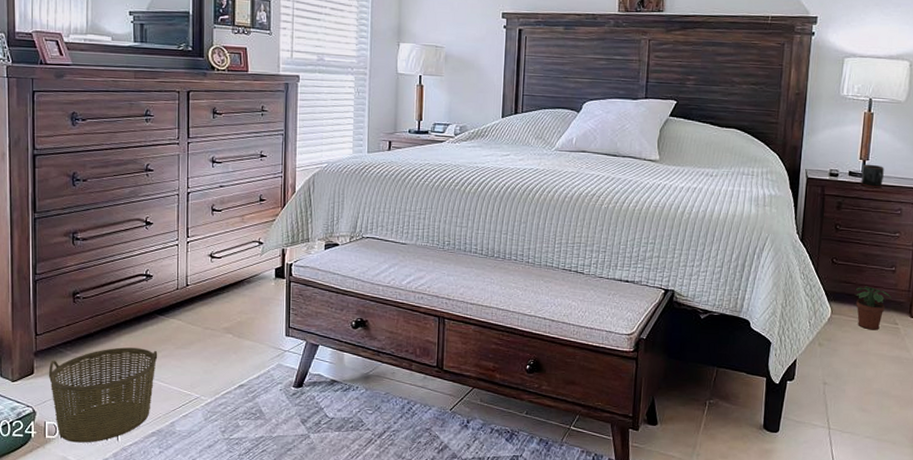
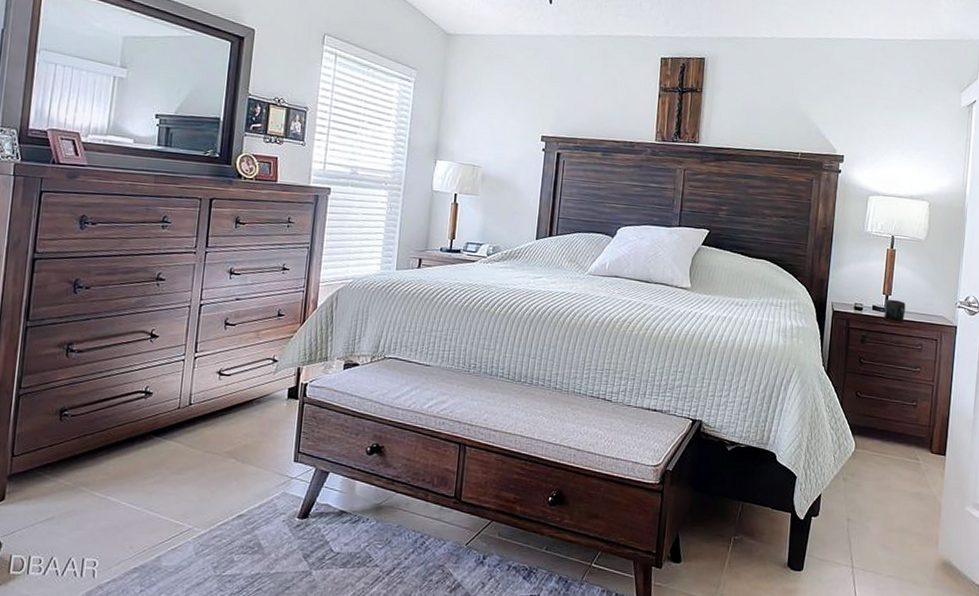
basket: present [48,347,158,443] -> none [21,471,150,580]
potted plant: present [856,286,892,330] -> none [879,420,913,466]

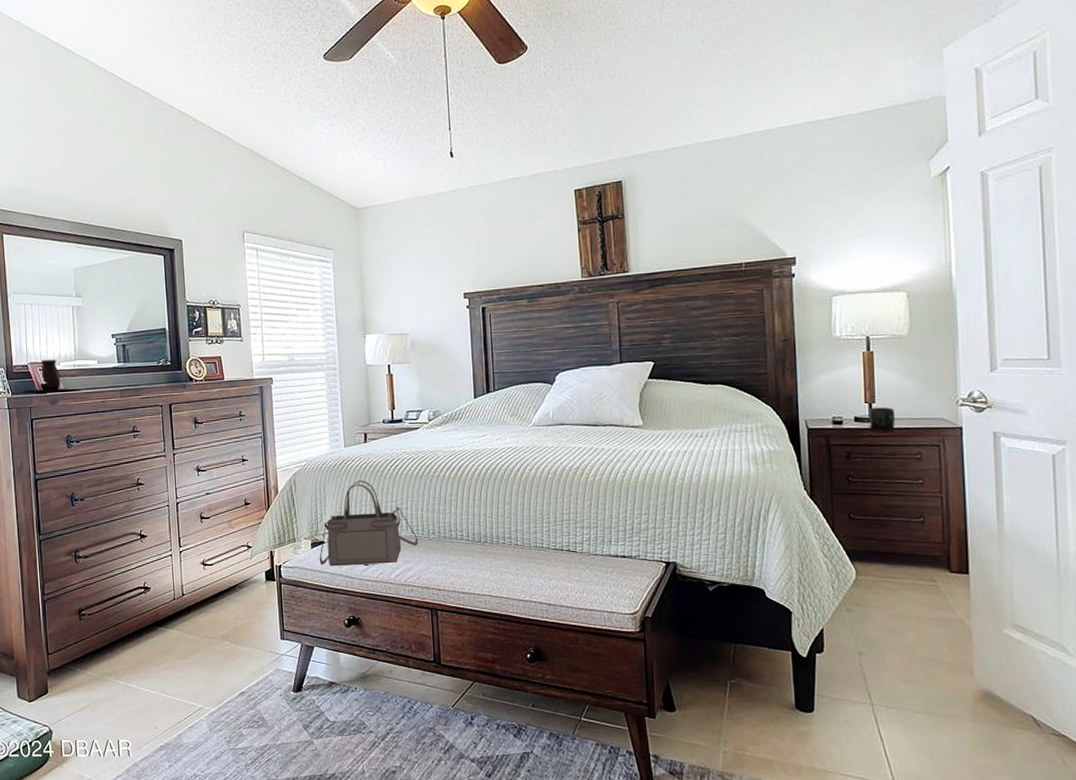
decorative vase: none [35,128,108,169] -> present [22,359,81,395]
handbag: none [350,304,458,394] -> present [319,479,419,567]

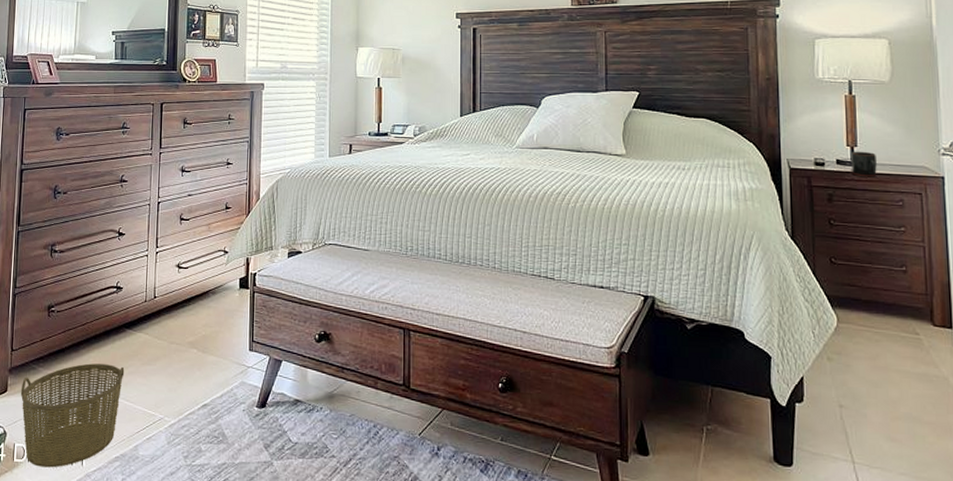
decorative vase: present [22,359,81,395] -> none [19,52,77,86]
basket: none [61,661,161,760] -> present [20,363,125,468]
handbag: present [319,479,419,567] -> none [295,190,396,279]

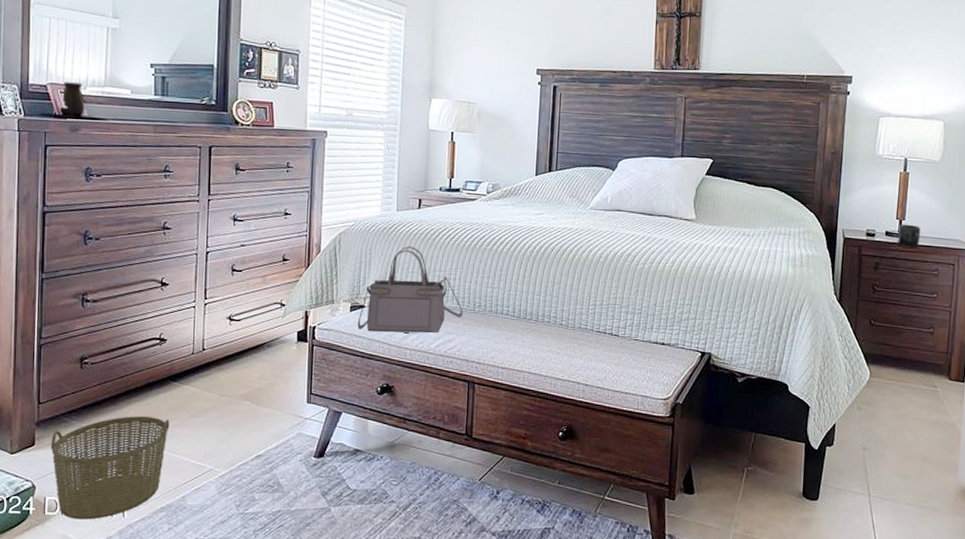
decorative vase: none [19,52,77,86] -> present [37,82,109,121]
handbag: none [295,190,396,279] -> present [357,245,463,334]

